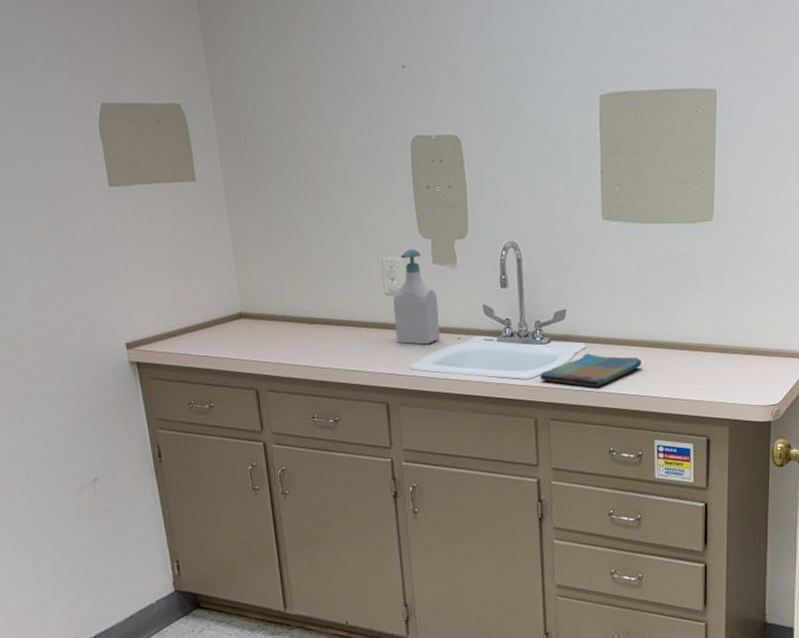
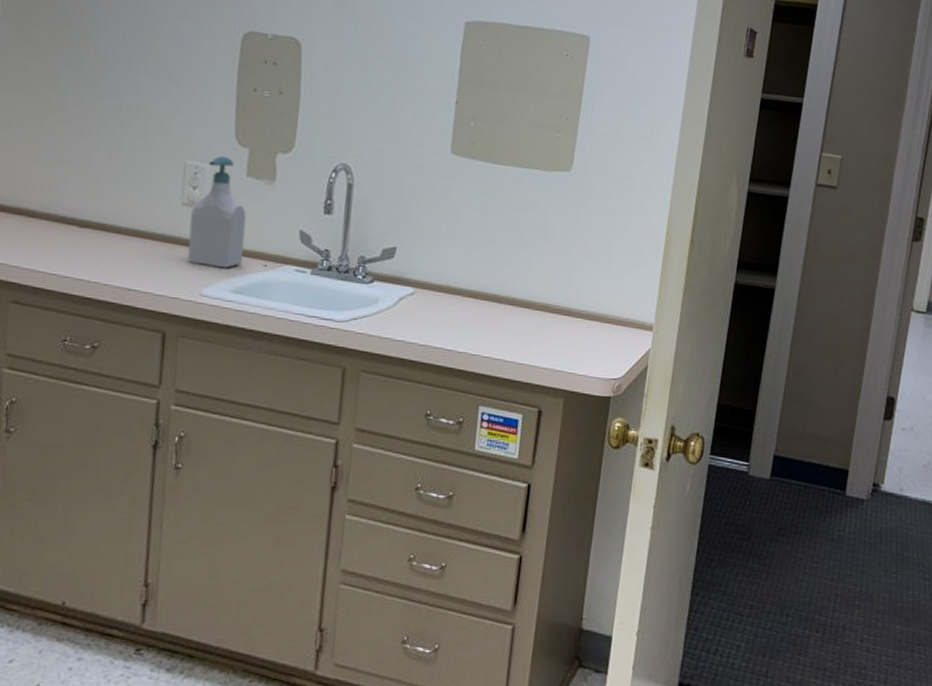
dish towel: present [540,353,641,387] -> none [355,299,475,339]

